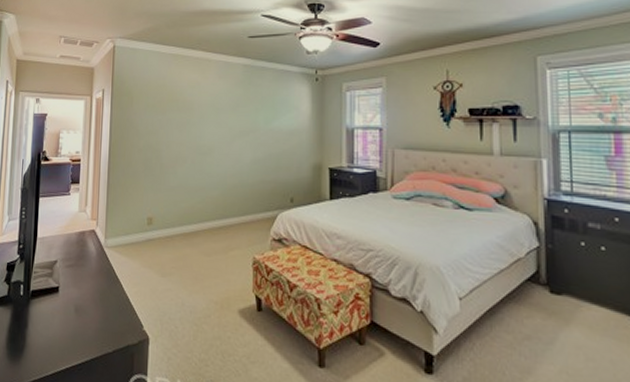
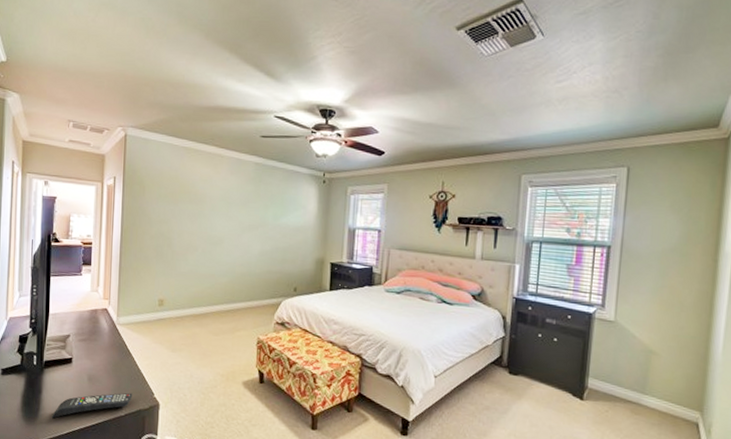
remote control: none [36,325,121,357] -> present [51,392,133,419]

